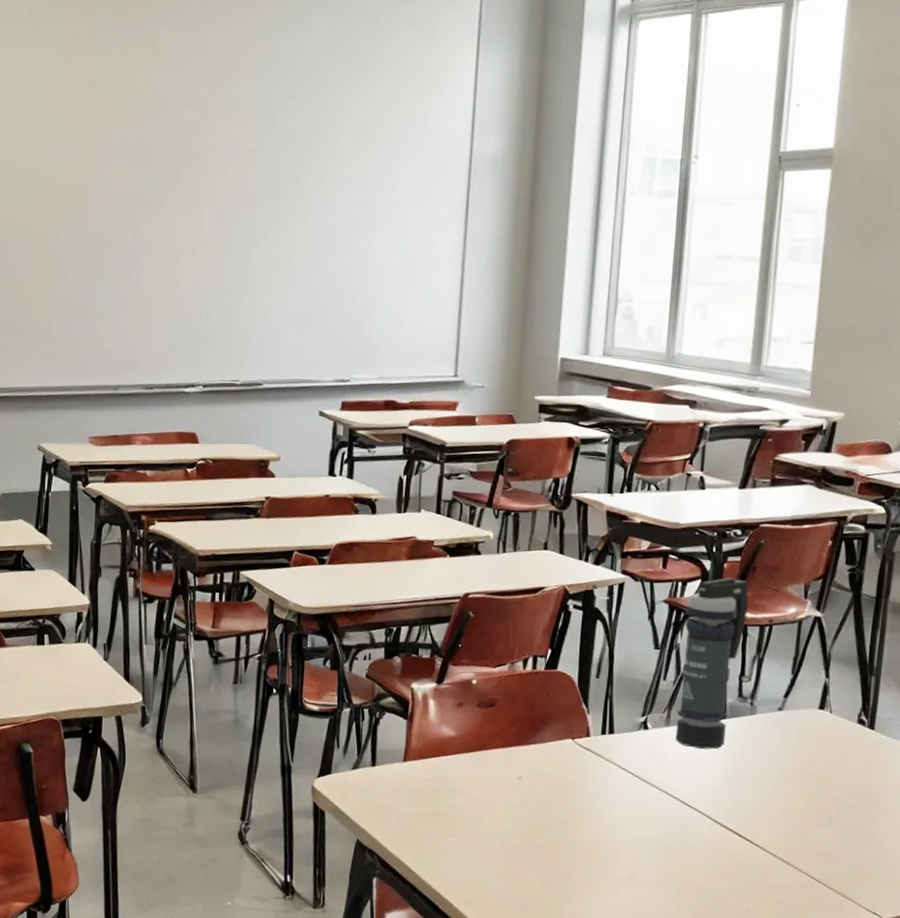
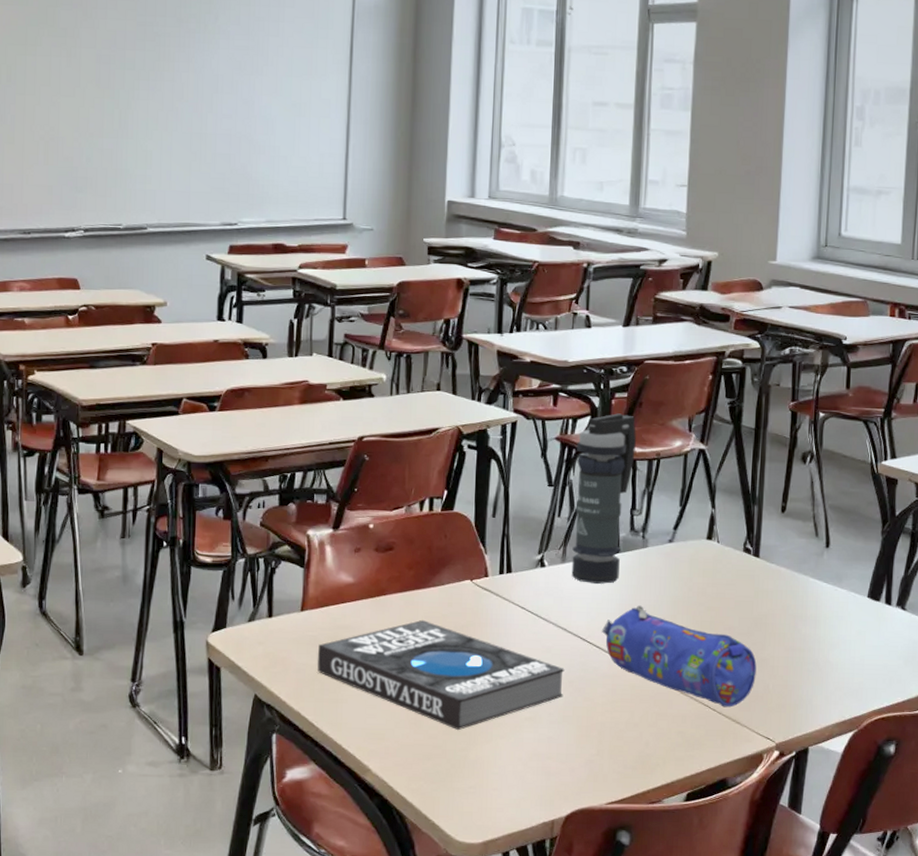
book: none [418,775,665,886] -> present [317,619,565,731]
pencil case: none [704,772,867,880] -> present [601,605,757,708]

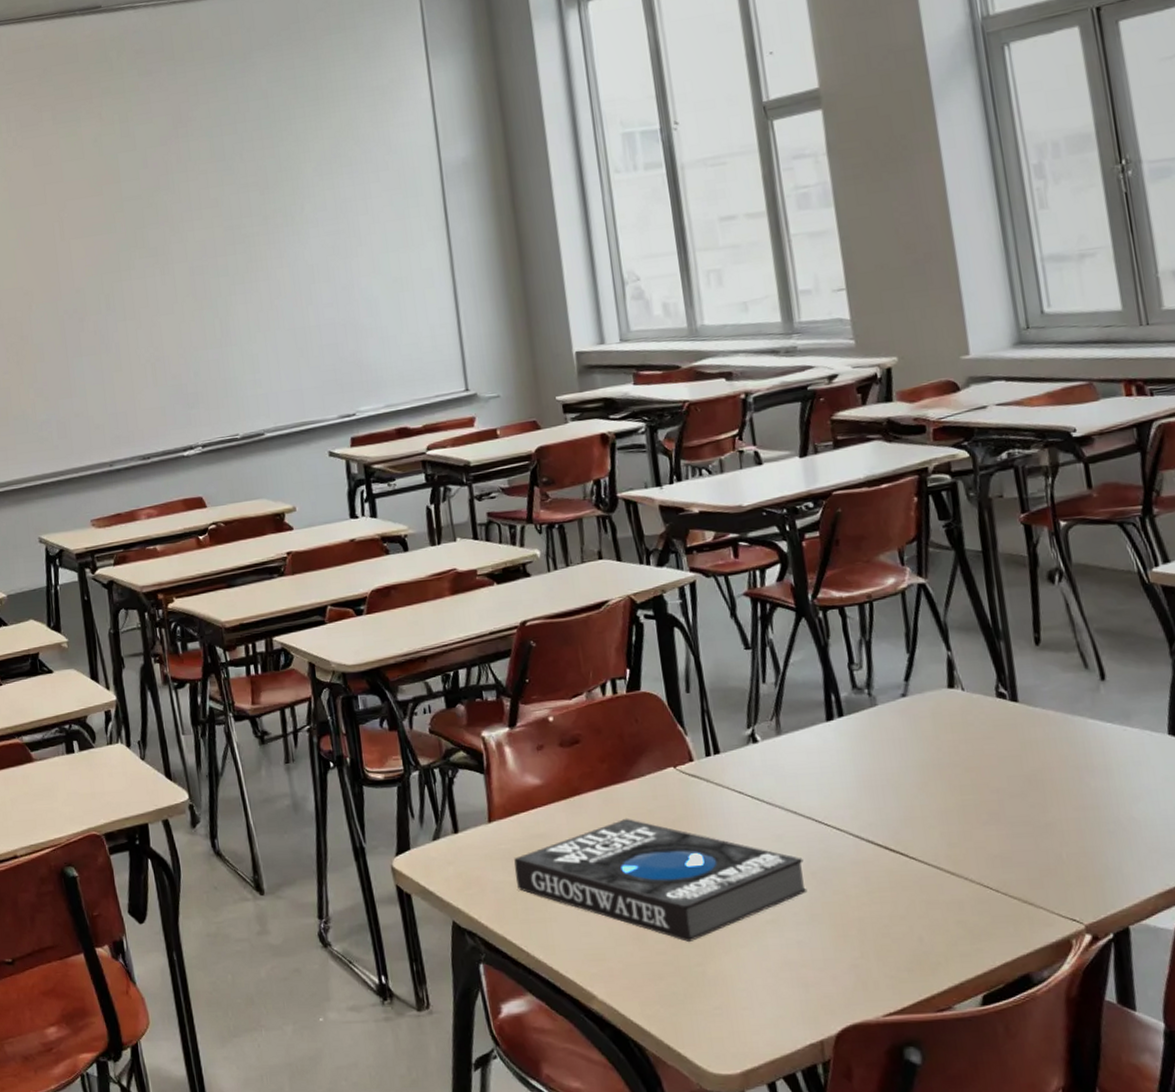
smoke grenade: present [571,413,636,584] -> none [770,555,849,756]
pencil case: present [601,605,757,708] -> none [839,775,1043,887]

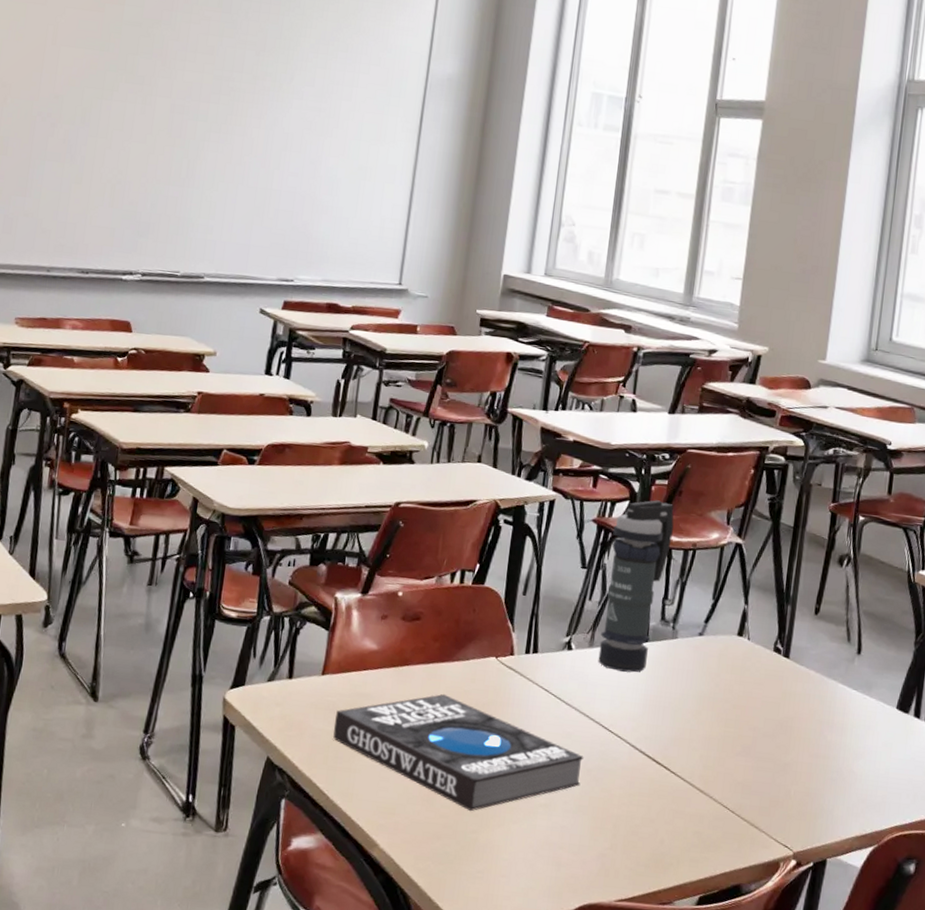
smoke grenade: none [770,555,849,756] -> present [598,500,674,673]

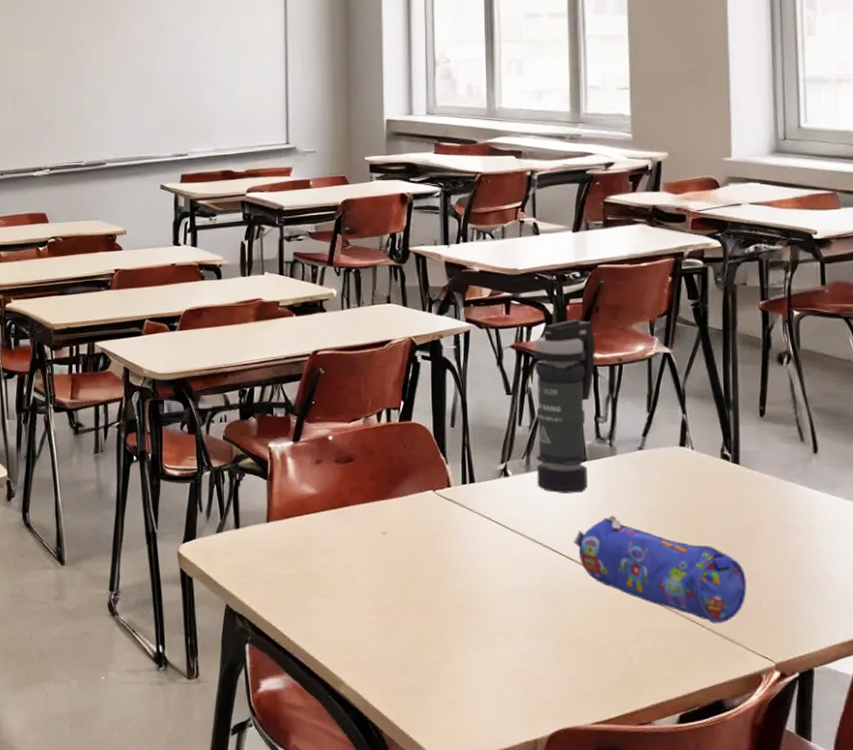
book: present [333,693,584,812] -> none [284,530,538,644]
pencil case: none [624,697,780,811] -> present [573,515,747,624]

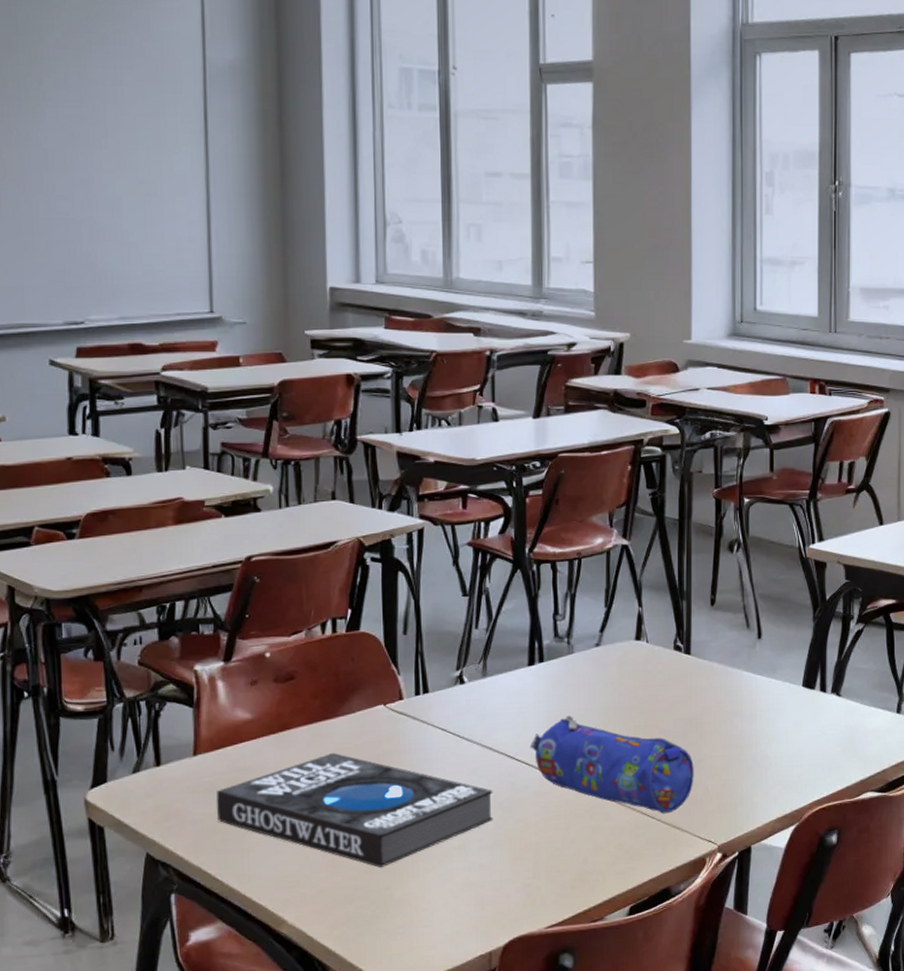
book: none [284,530,538,644] -> present [216,752,494,869]
smoke grenade: present [533,319,595,493] -> none [491,512,555,697]

